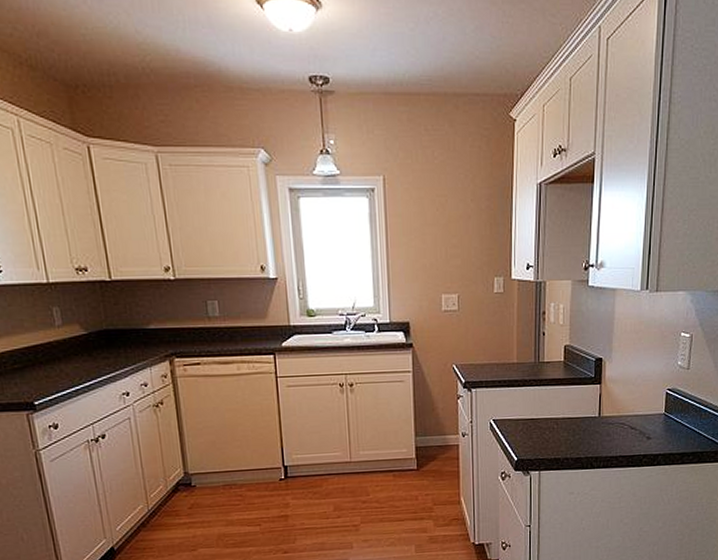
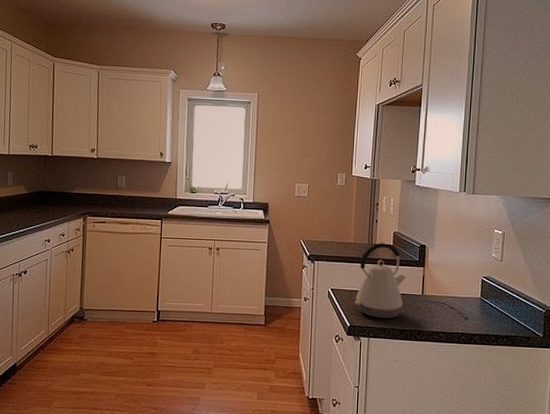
kettle: none [522,360,580,448] -> present [355,243,406,319]

